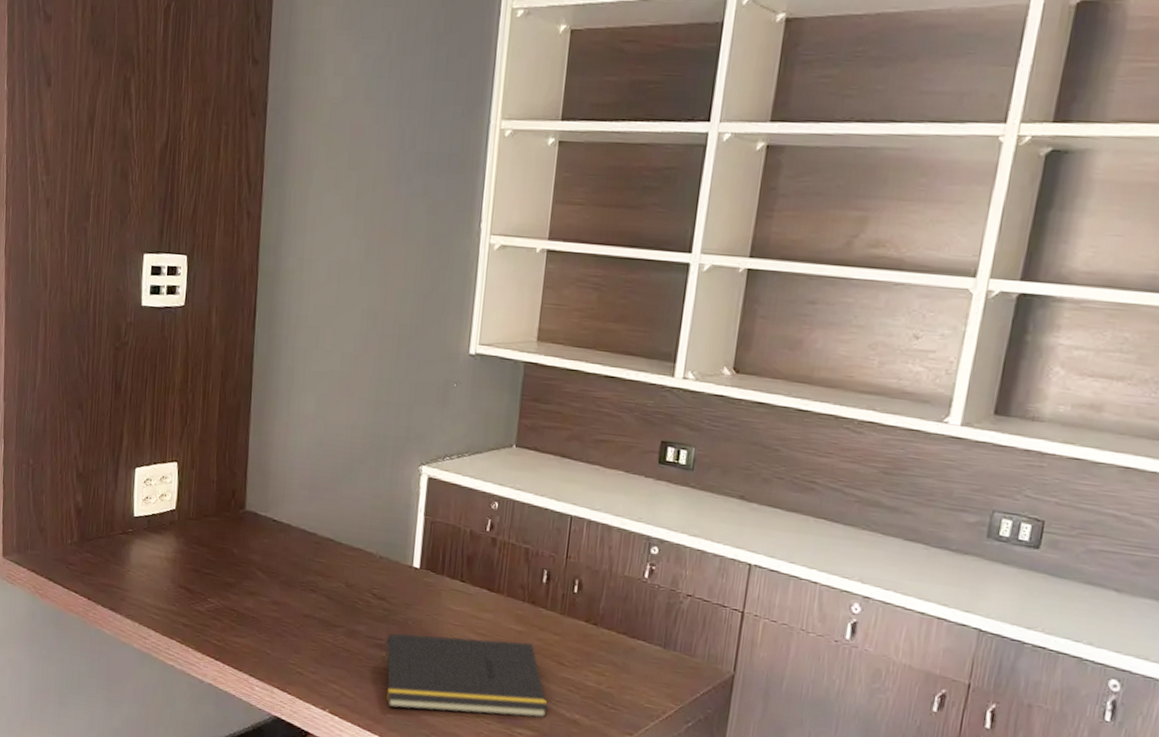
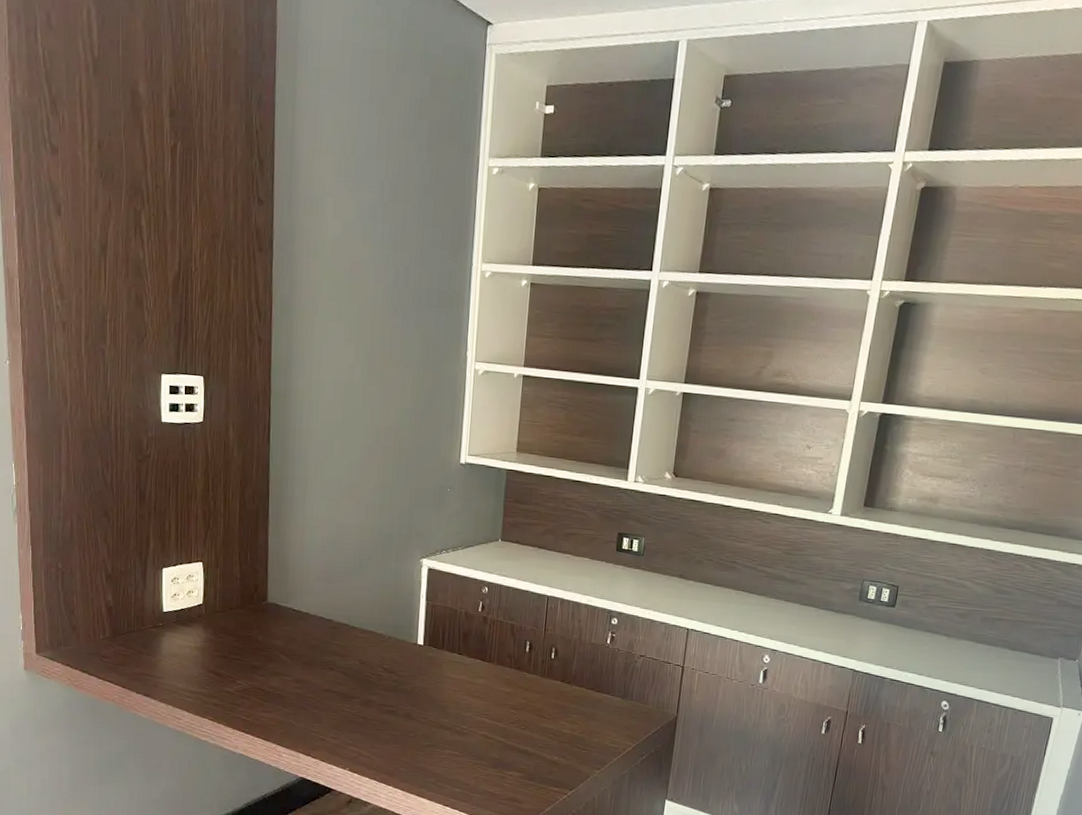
notepad: present [381,633,548,718] -> none [392,700,533,763]

